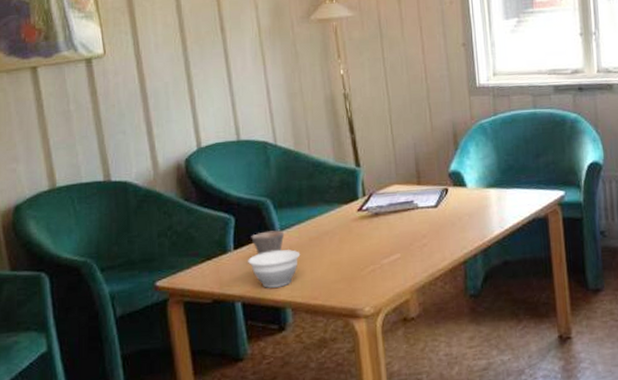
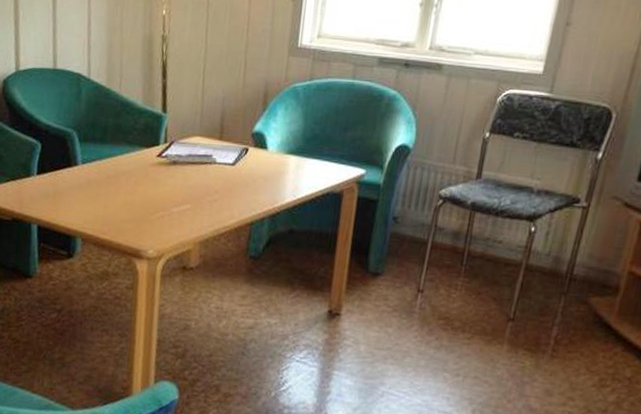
bowl: present [248,249,301,288] -> none [48,181,97,217]
cup: present [251,230,285,254] -> none [54,162,85,184]

